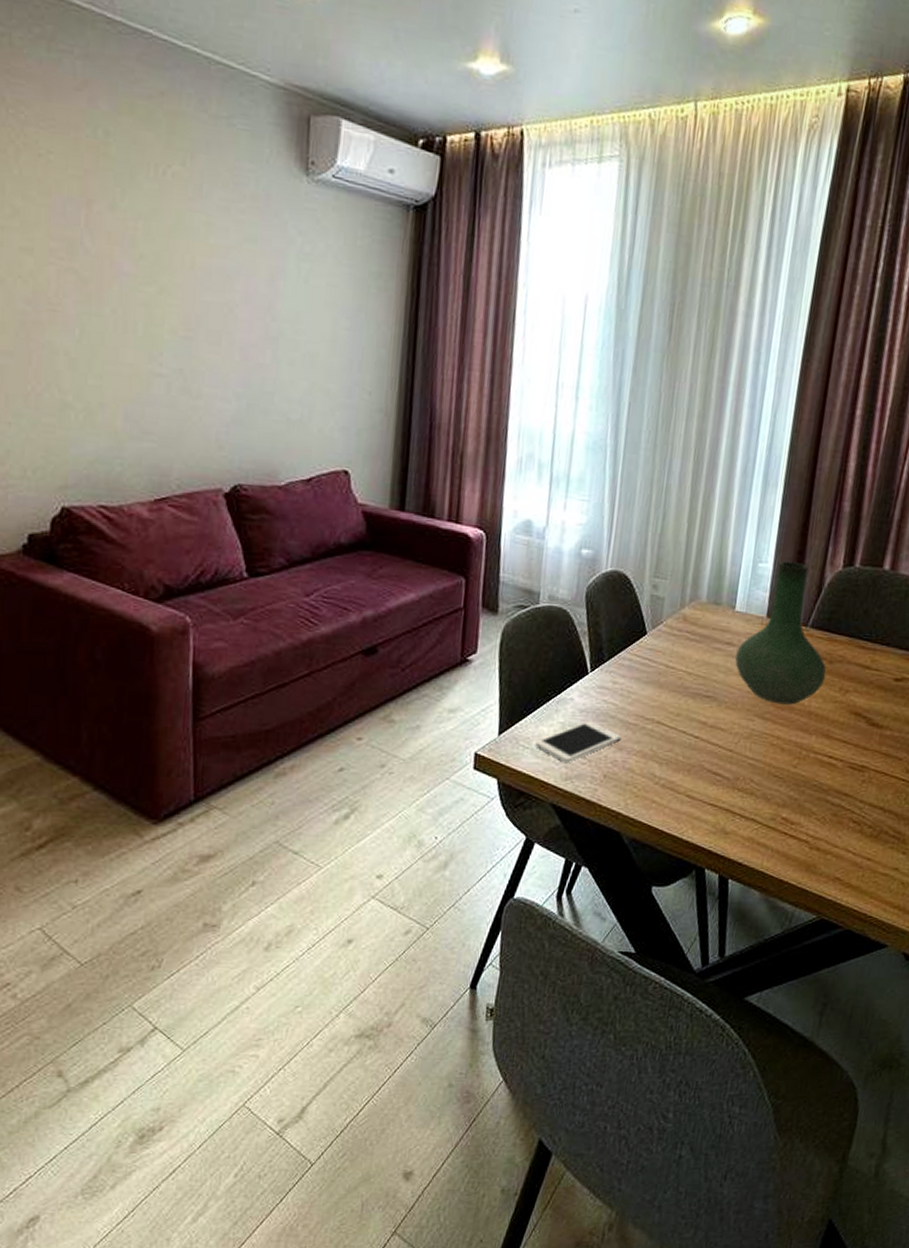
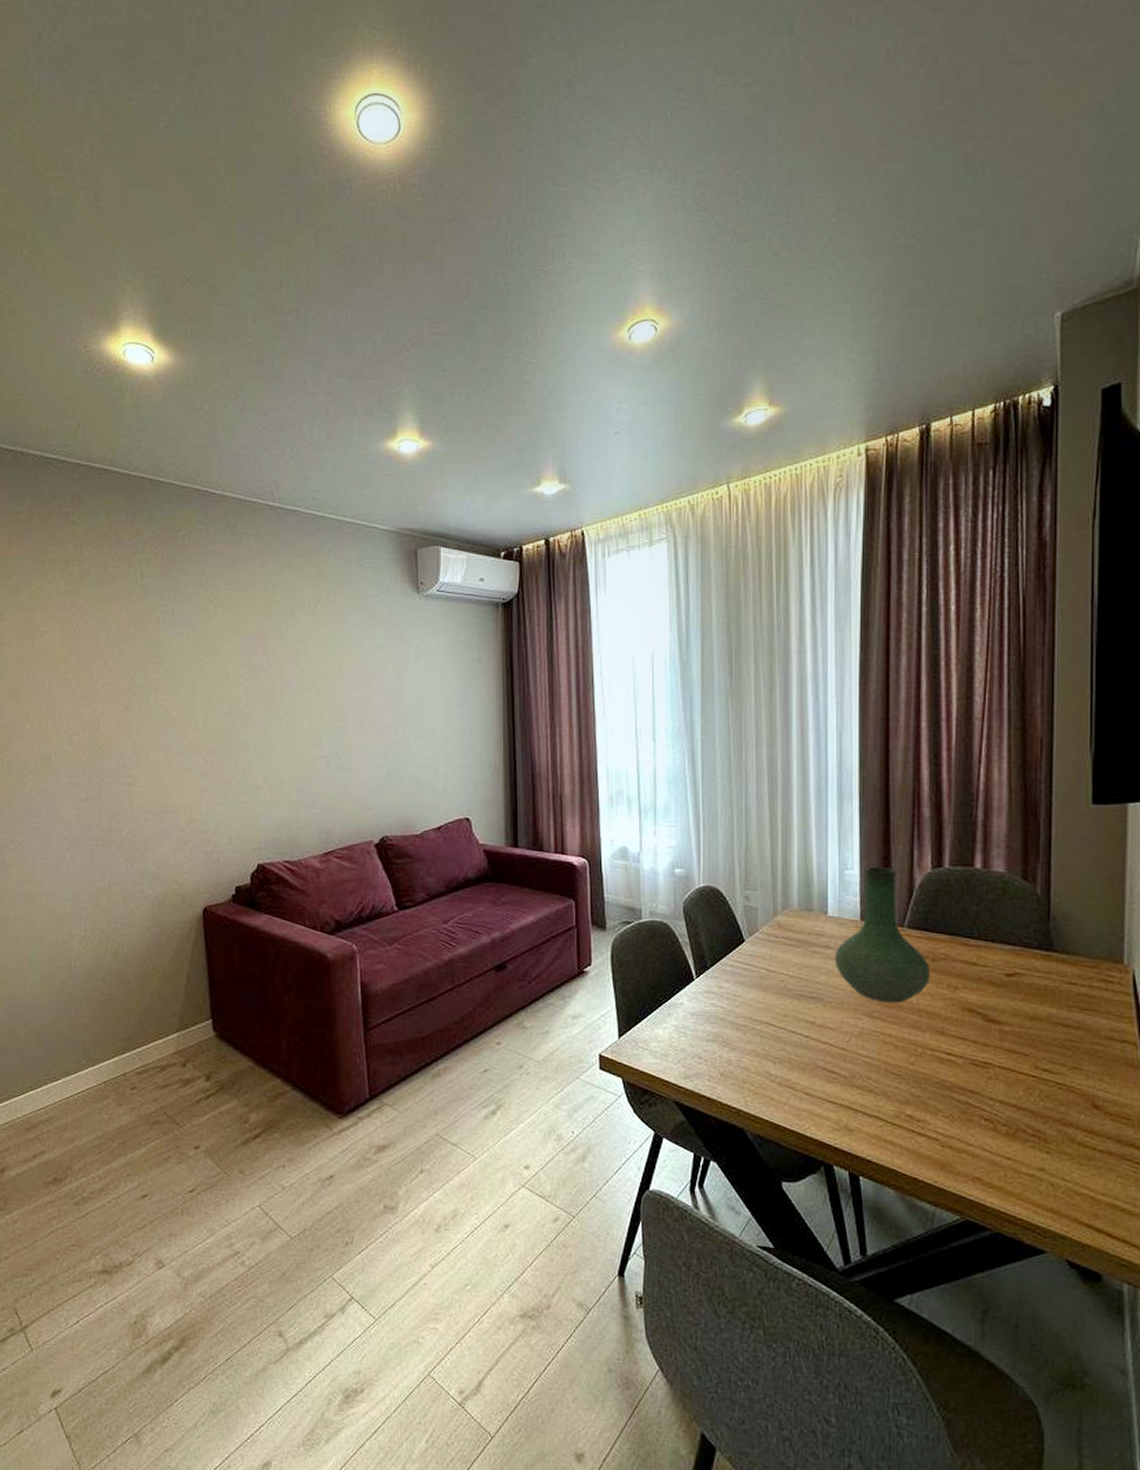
cell phone: present [535,720,622,762] -> none [653,1023,733,1062]

